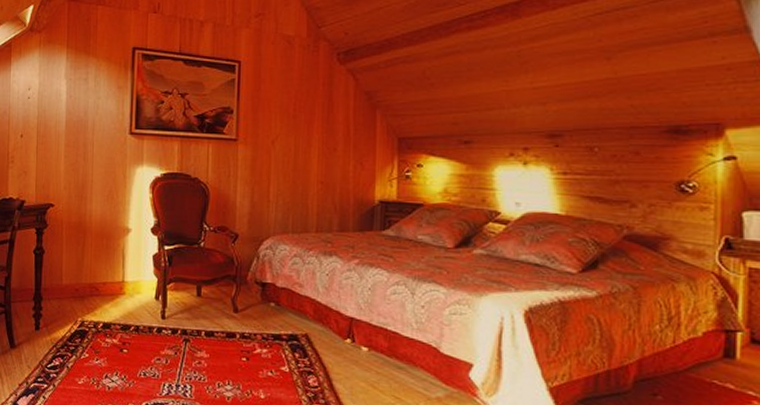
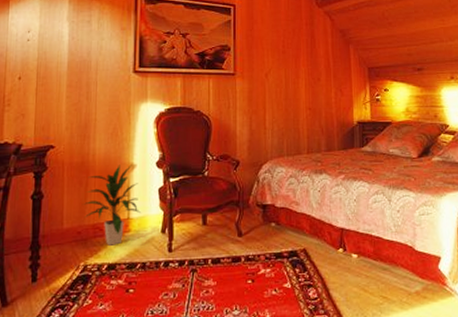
indoor plant: none [81,228,135,306] -> present [84,164,141,246]

